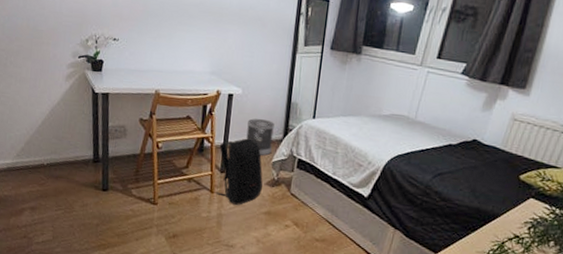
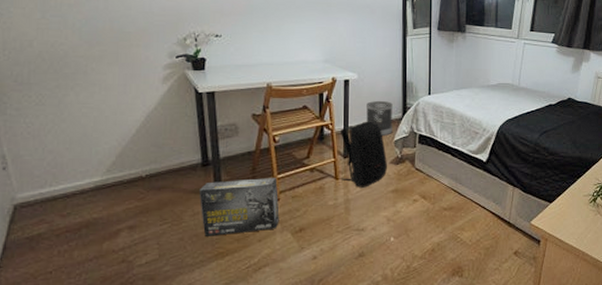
box: none [88,177,157,231] -> present [198,178,280,236]

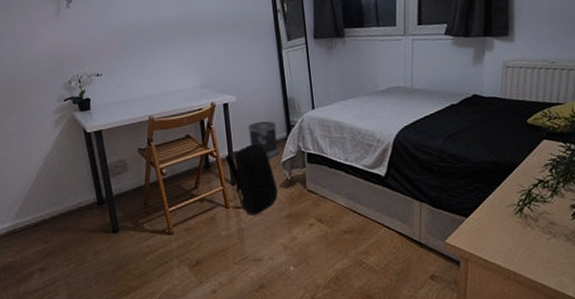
box: present [198,178,280,236] -> none [97,211,176,275]

